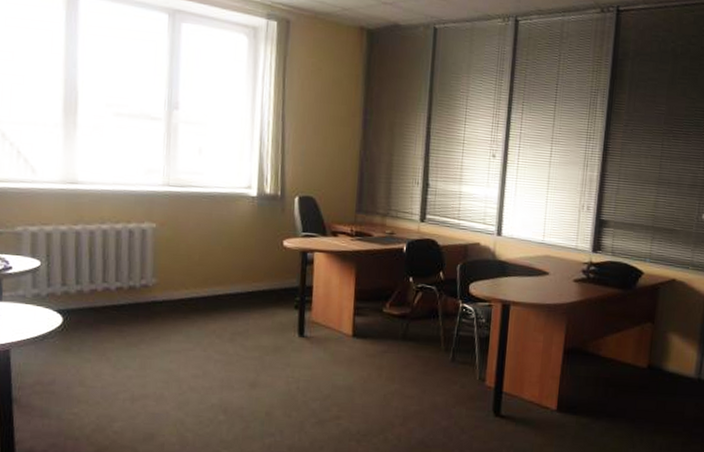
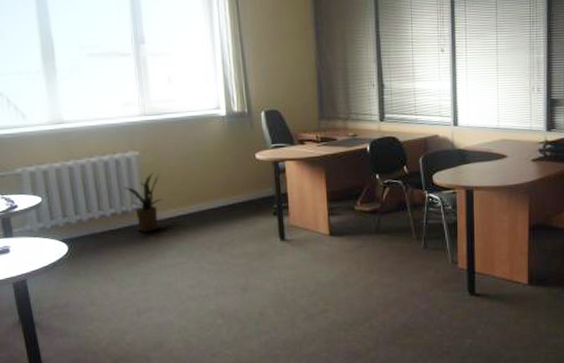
house plant: none [134,248,176,313] -> present [123,172,163,233]

